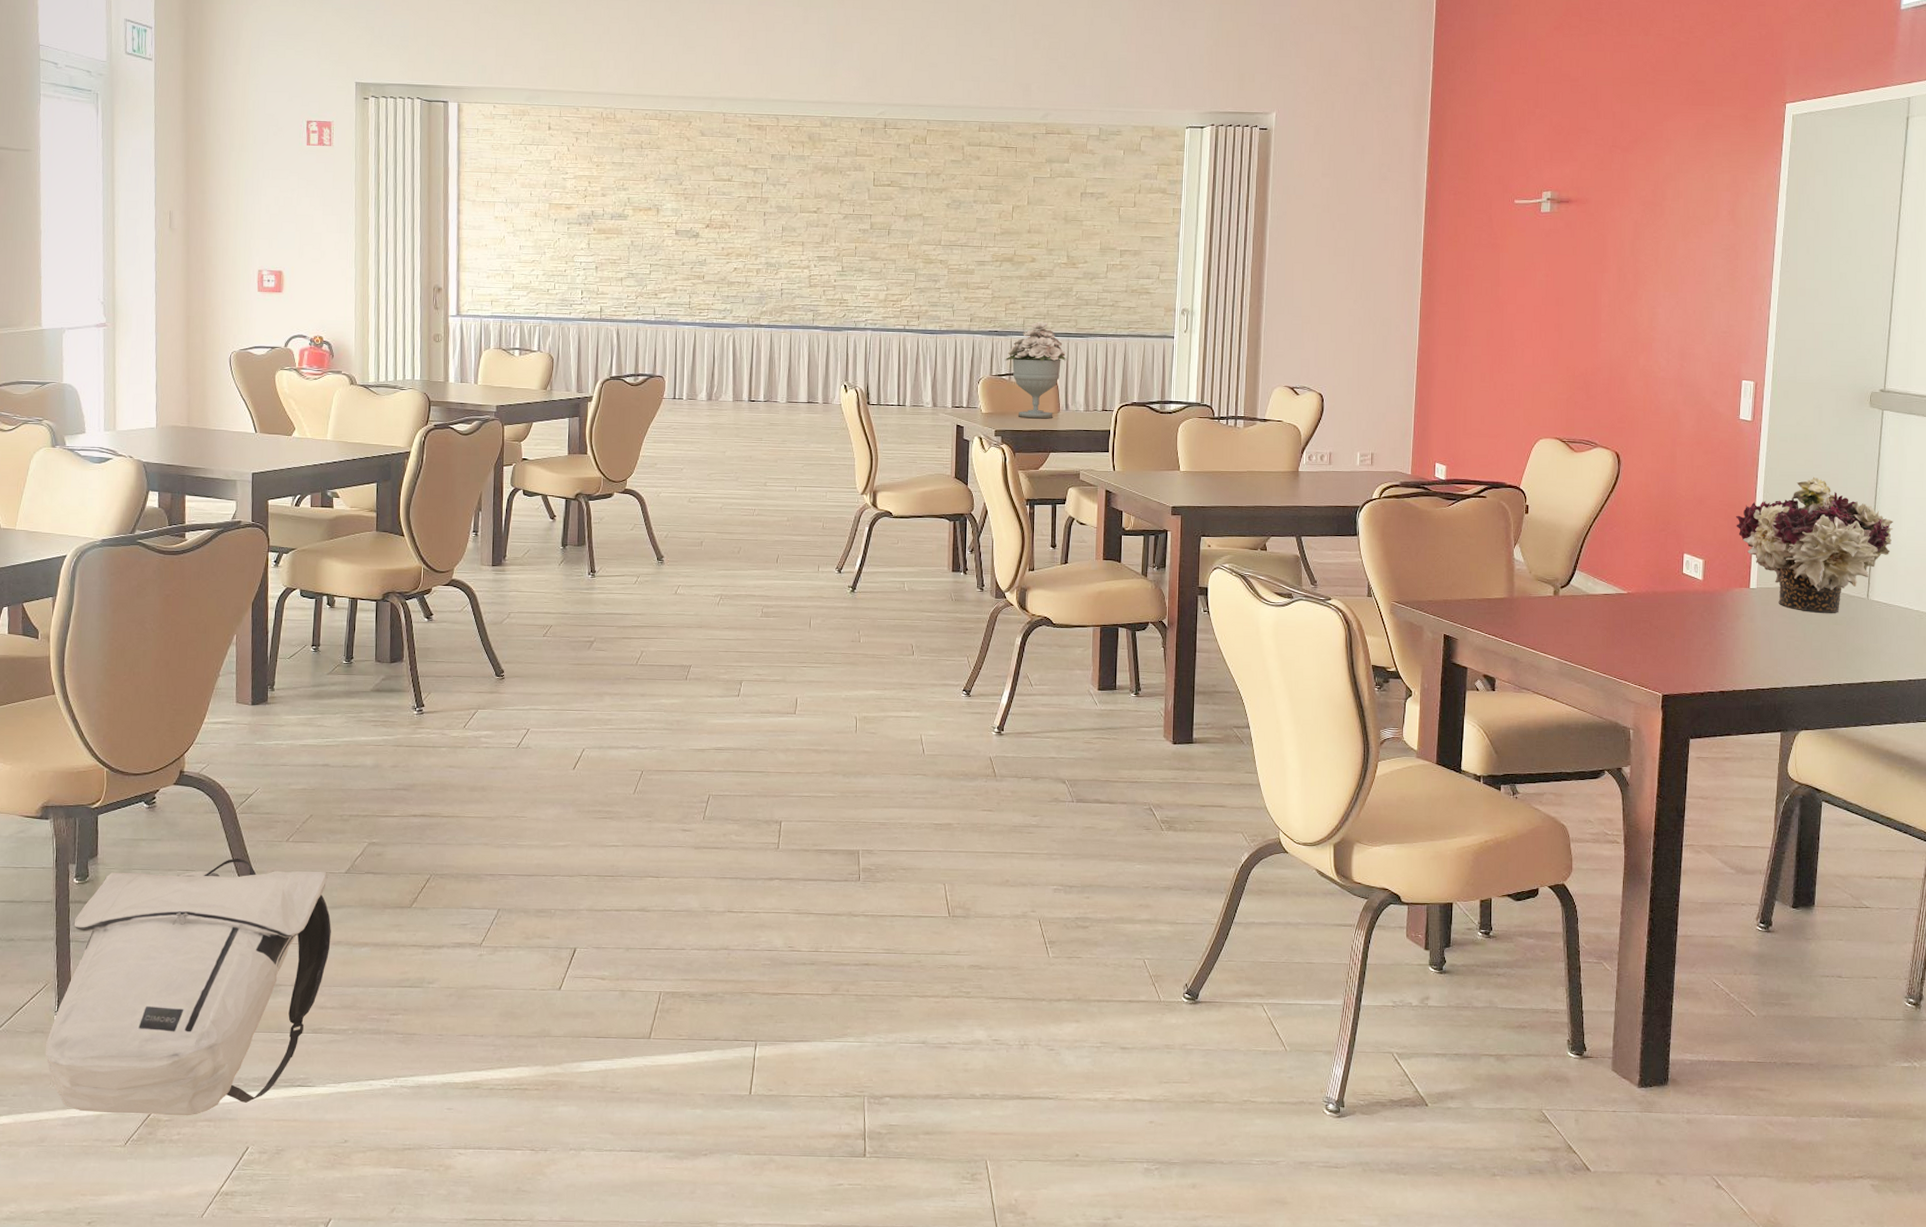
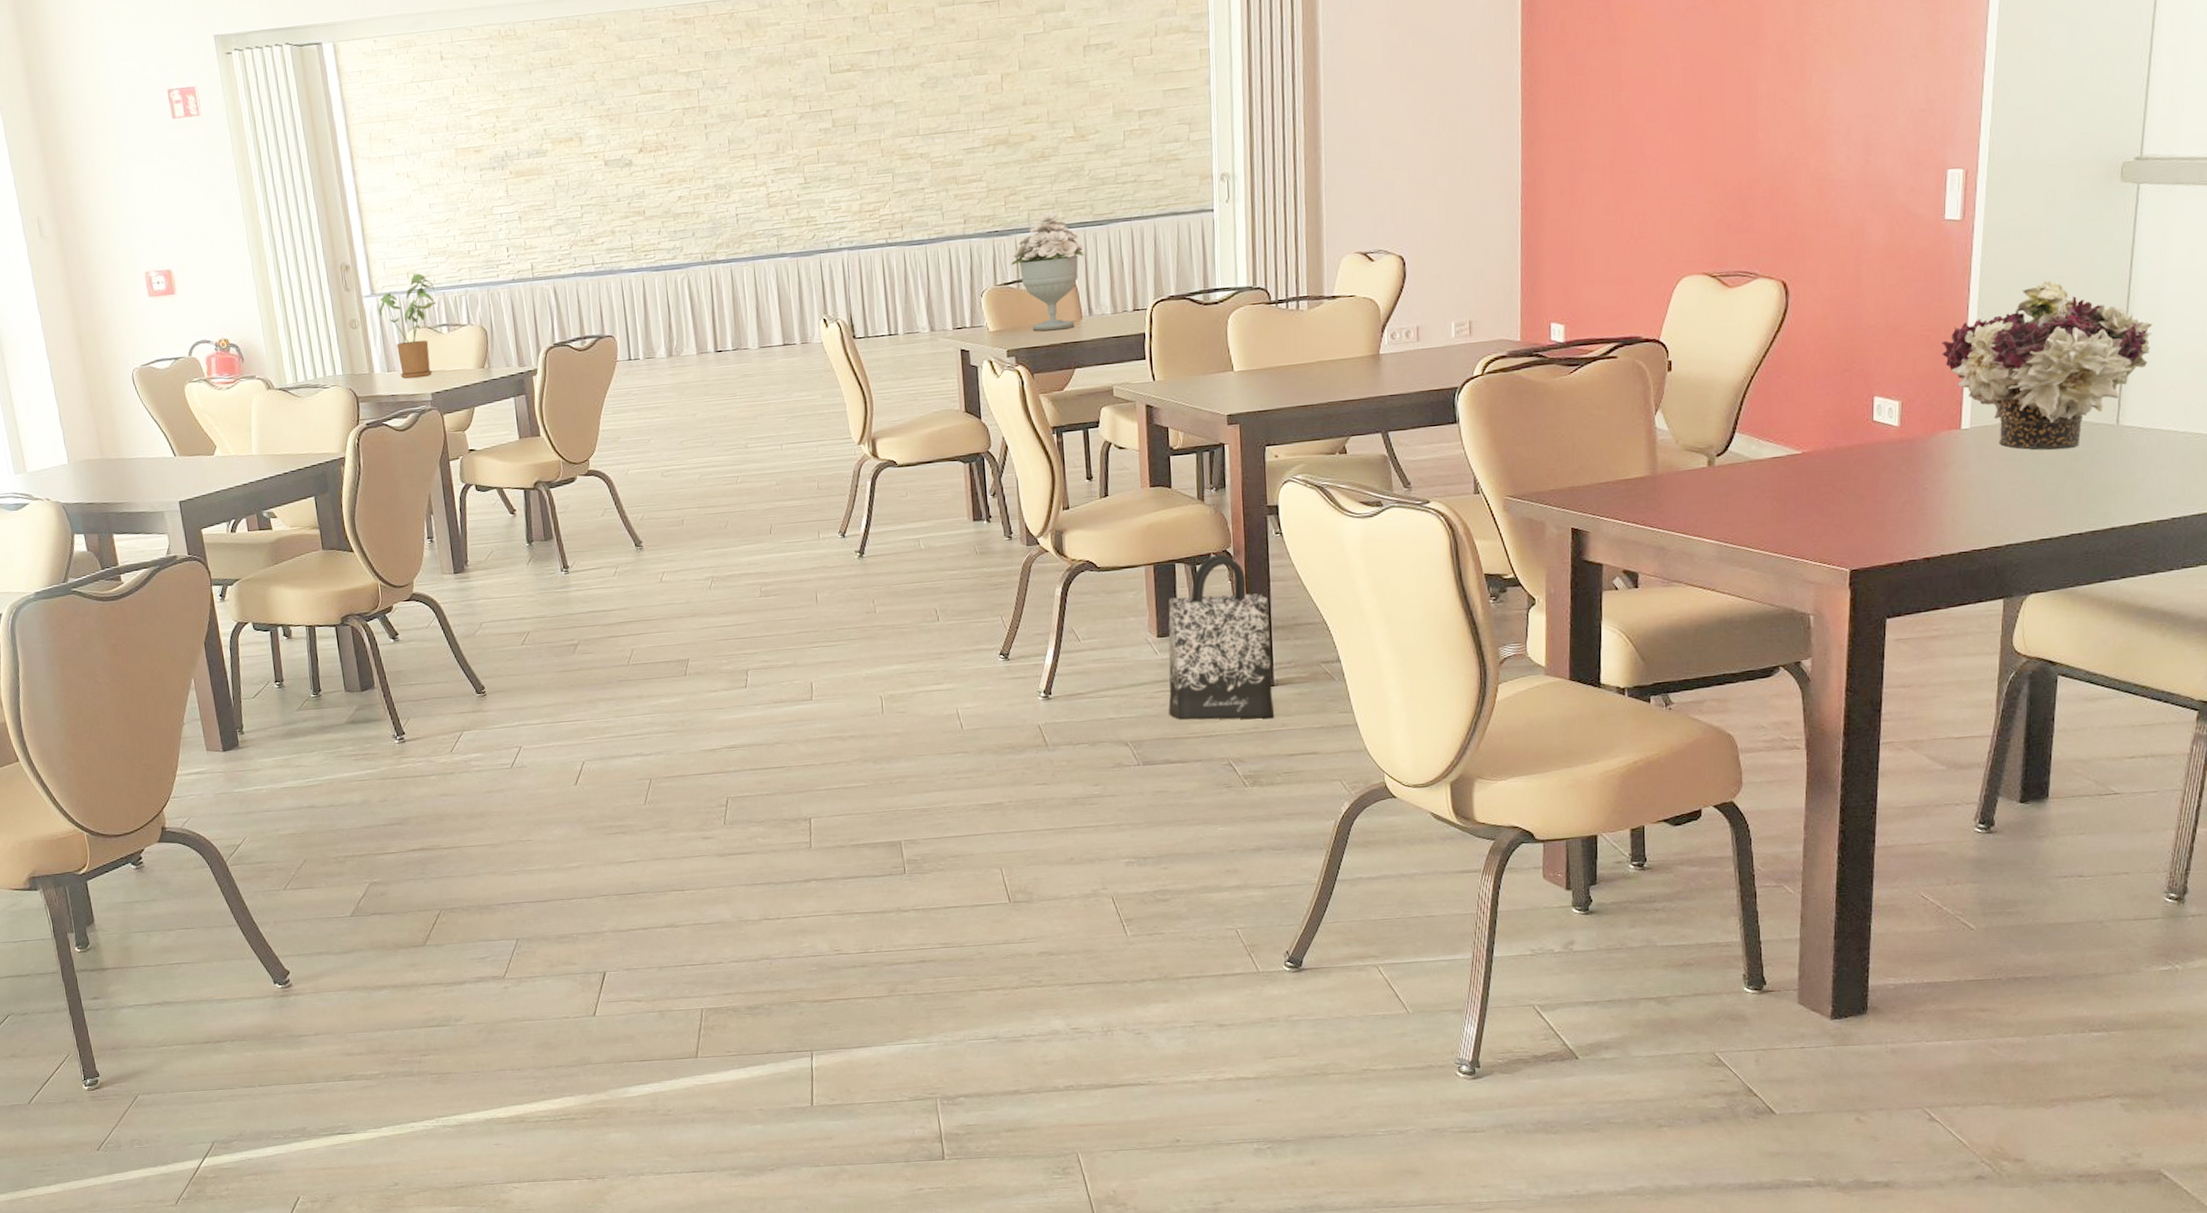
backpack: present [45,858,331,1116] -> none [79,911,348,1175]
house plant: none [461,302,514,392] -> present [379,273,436,380]
shopping bag: none [1102,624,1193,771] -> present [1168,554,1275,720]

